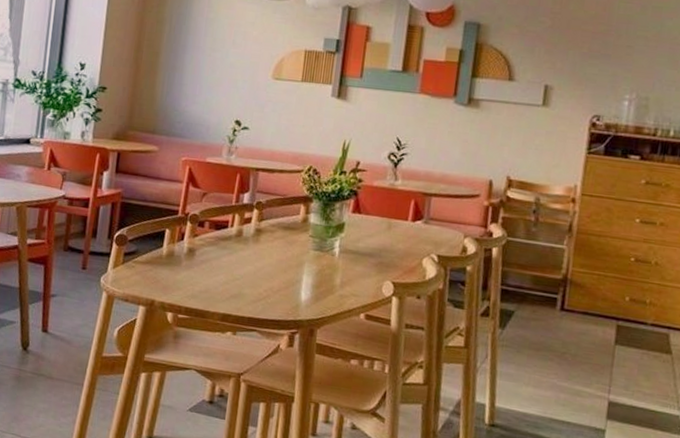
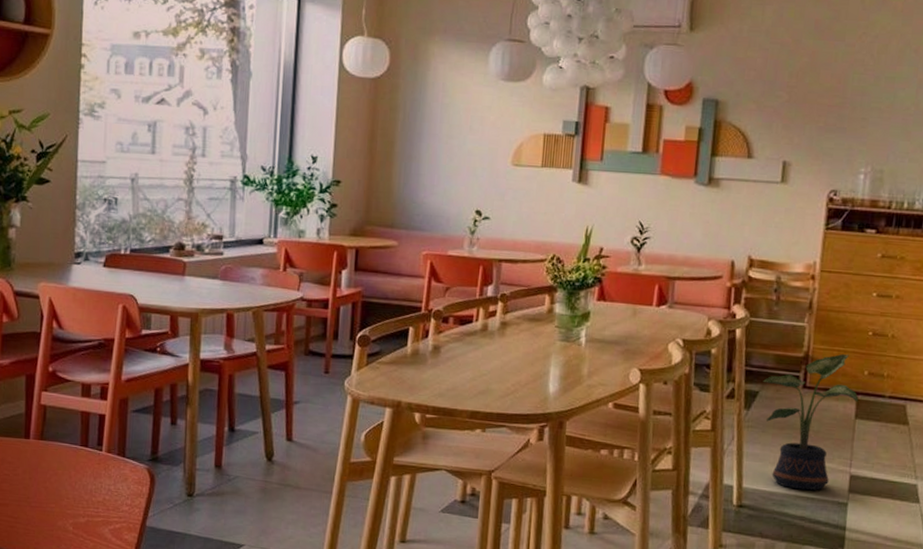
potted plant: none [519,278,619,415] -> present [763,354,859,491]

